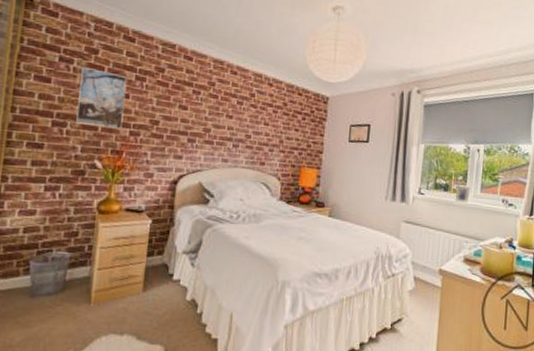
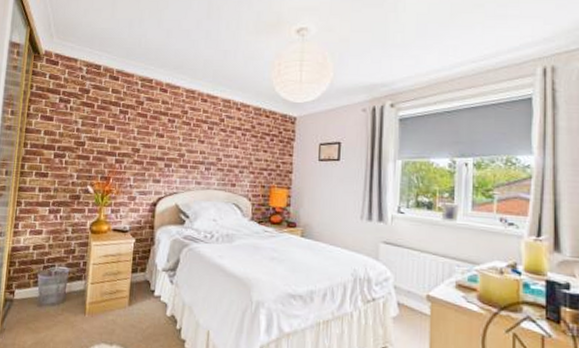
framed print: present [76,66,128,129] -> none [72,105,113,158]

